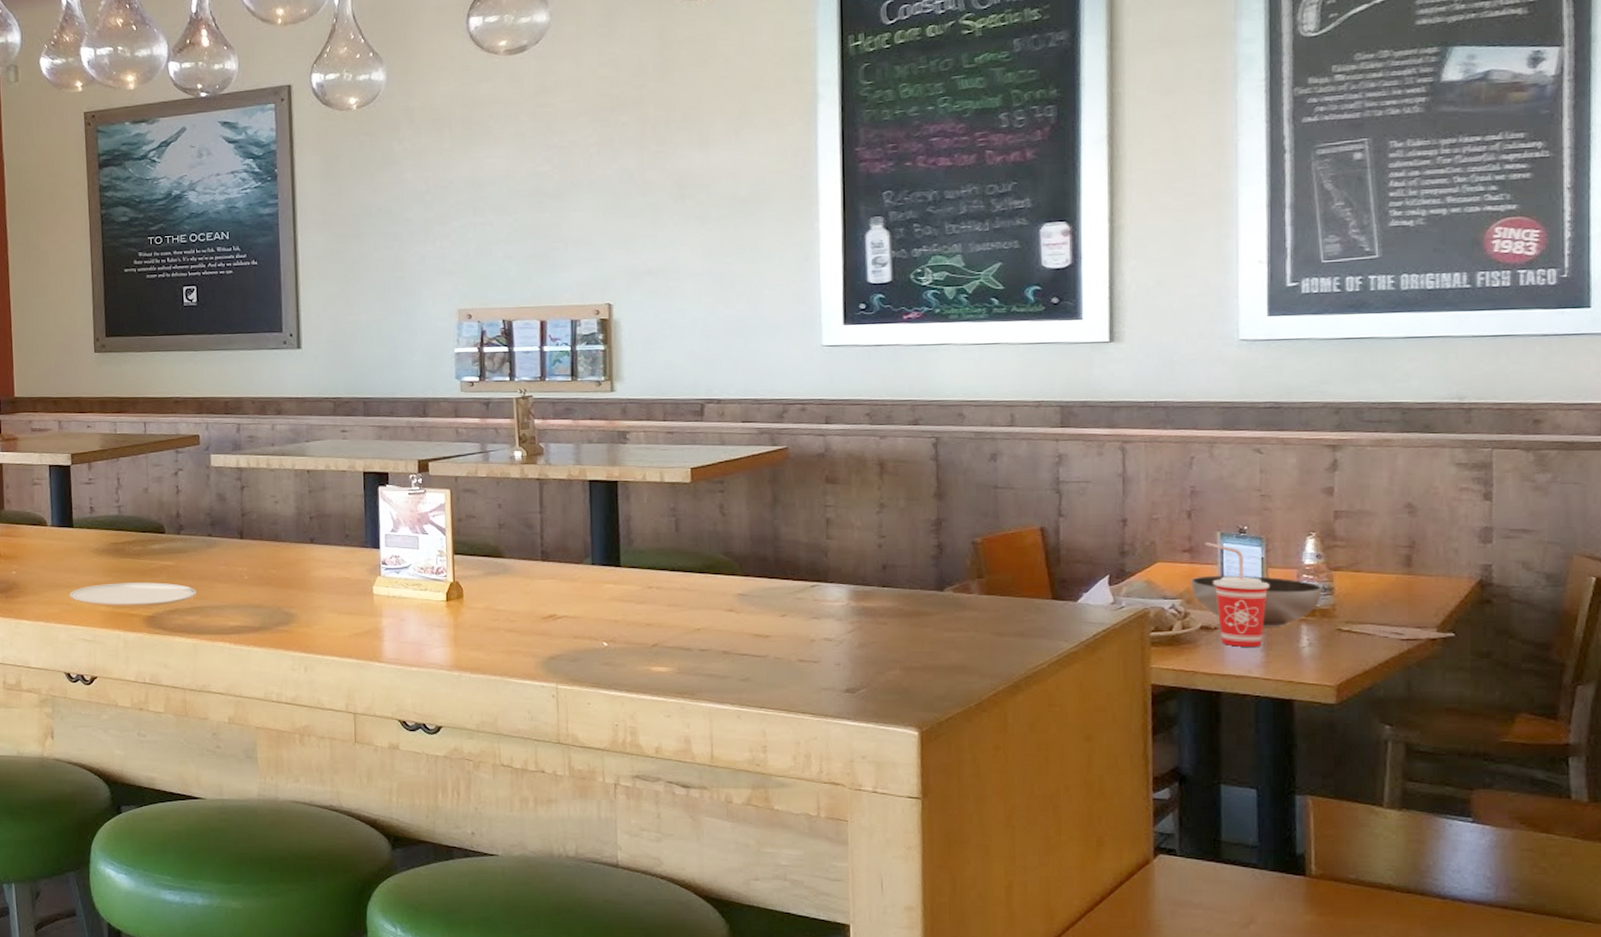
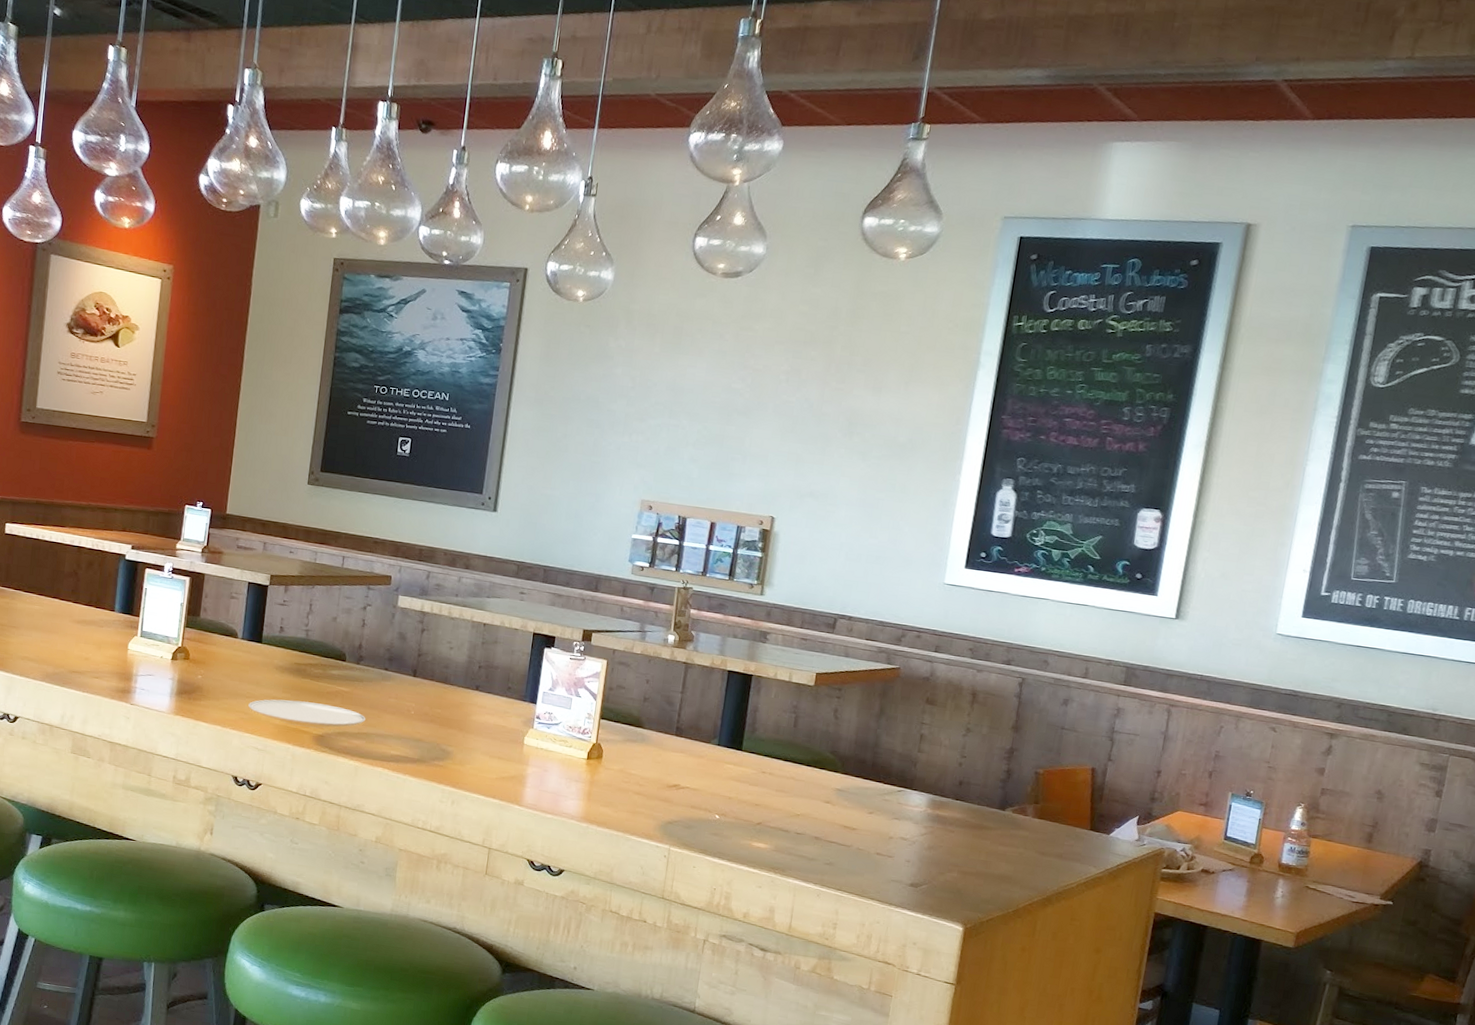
soup bowl: present [1191,575,1323,627] -> none [1200,827,1301,878]
beverage cup: present [1205,542,1269,647] -> none [1215,800,1261,893]

